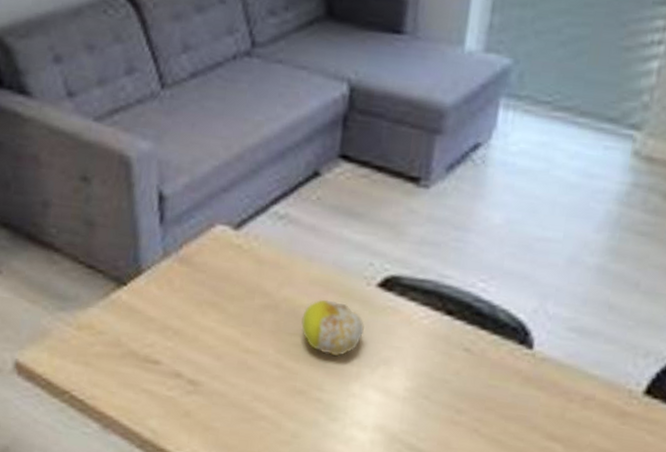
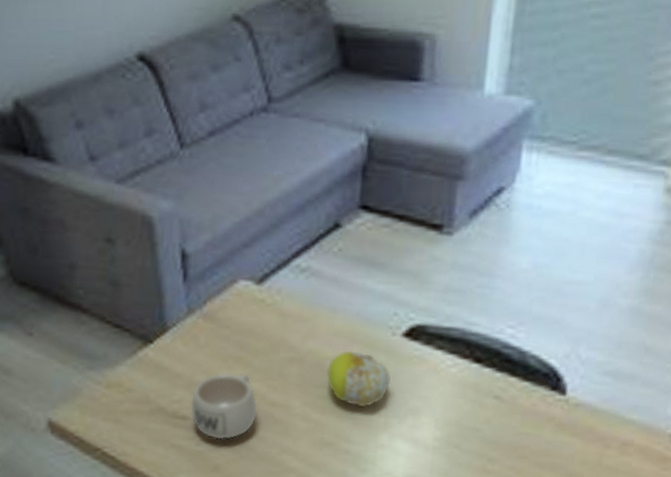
mug: none [162,317,231,386] -> present [190,372,258,440]

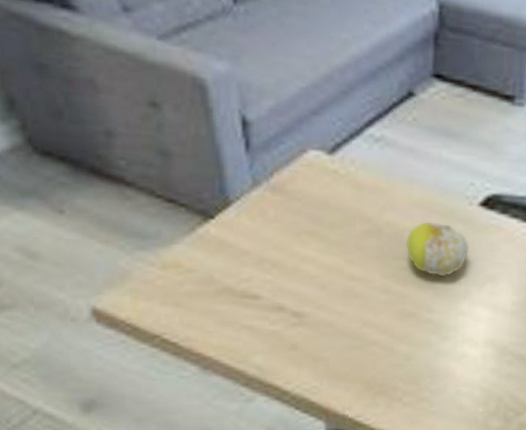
mug: present [190,372,258,440] -> none [261,247,335,318]

